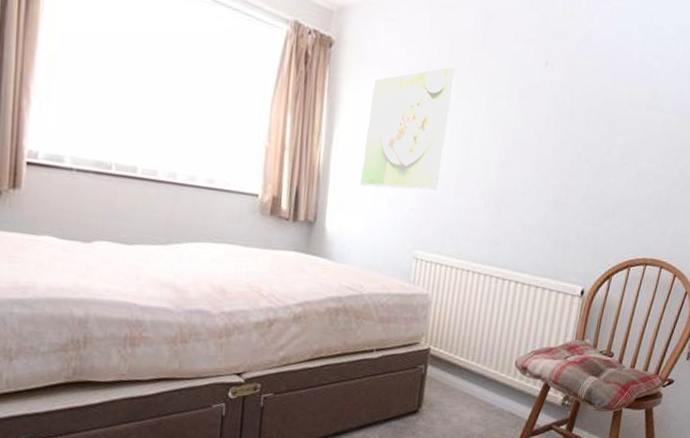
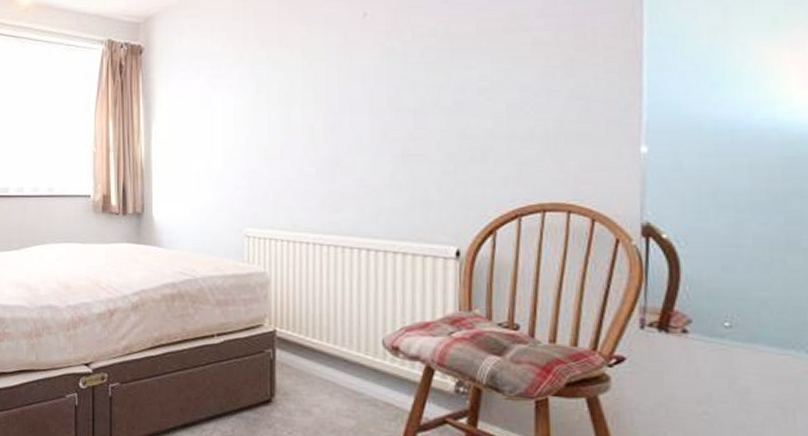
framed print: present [360,66,456,190] -> none [182,42,264,173]

